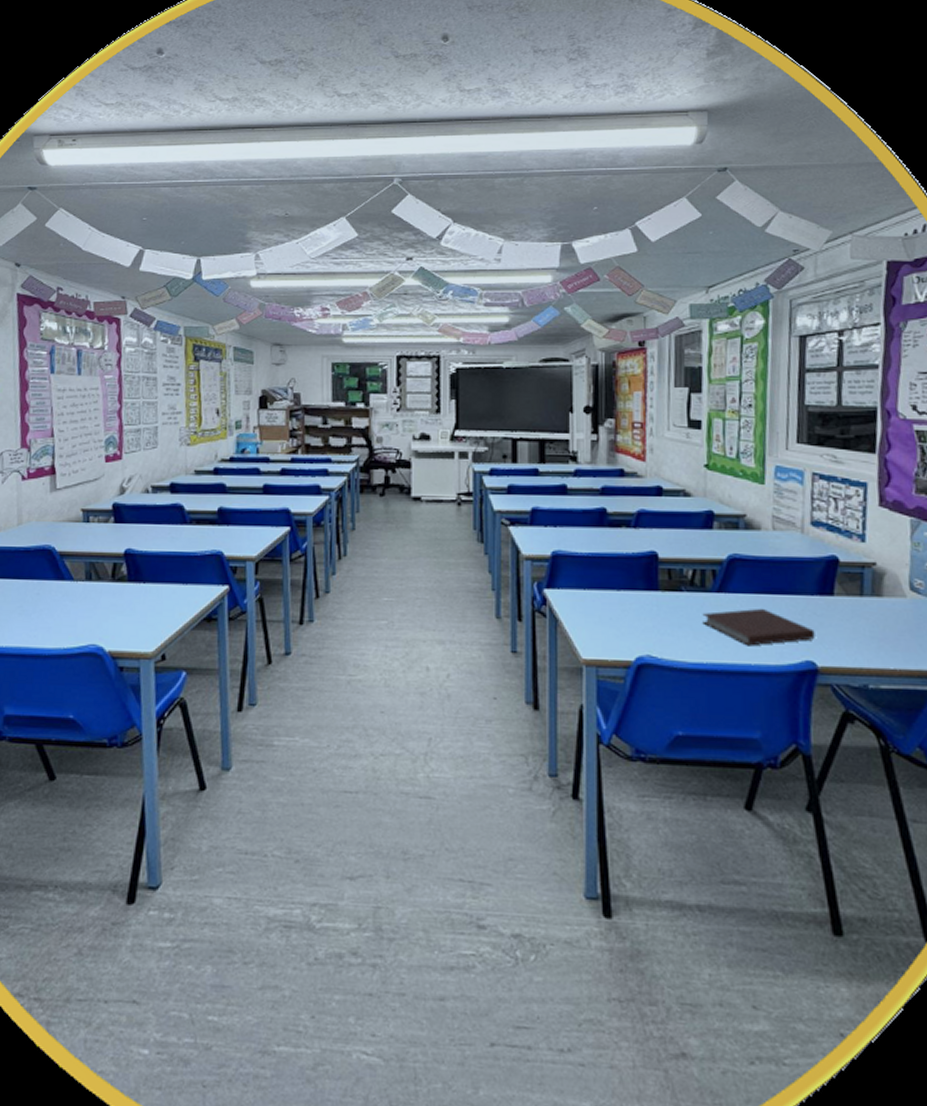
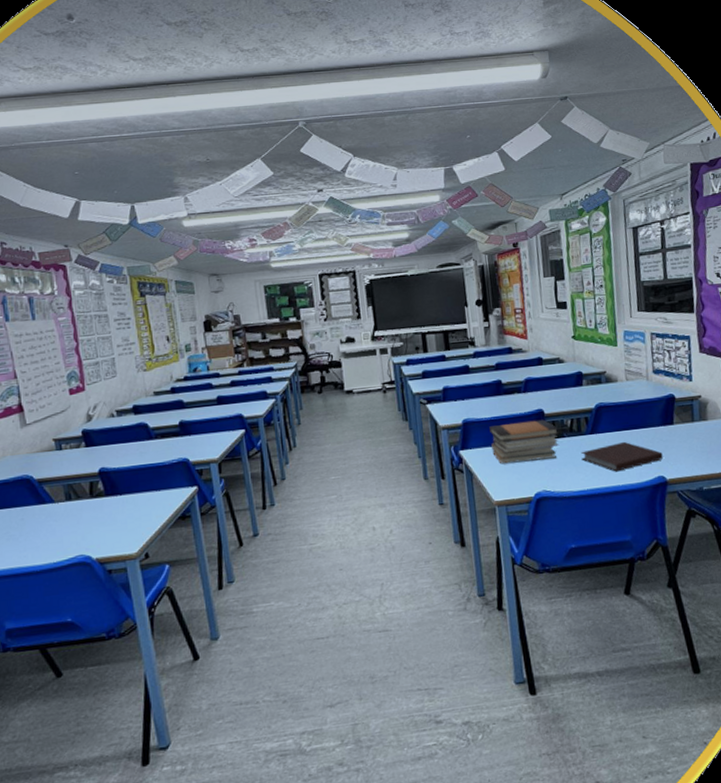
book stack: none [585,563,676,616] -> present [489,419,559,465]

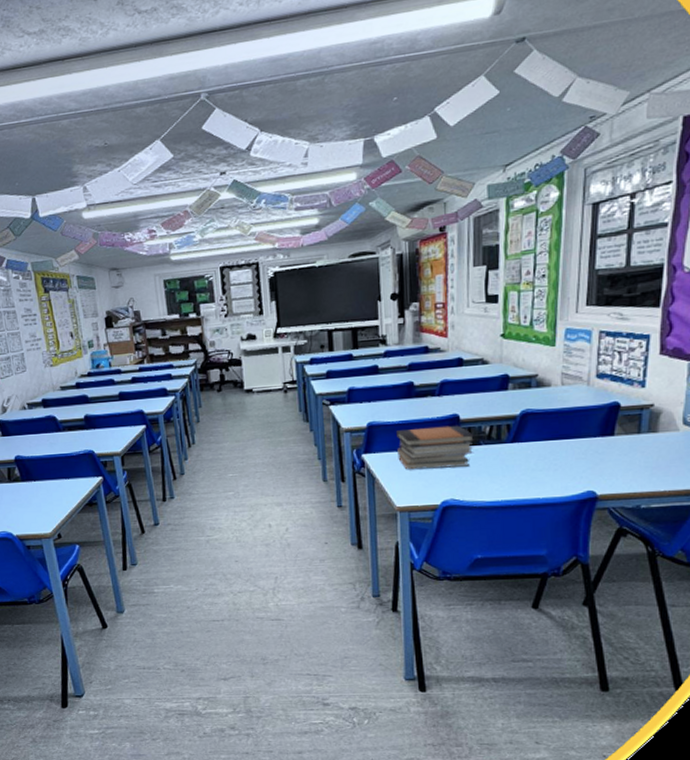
notebook: present [581,441,663,472] -> none [498,452,596,484]

